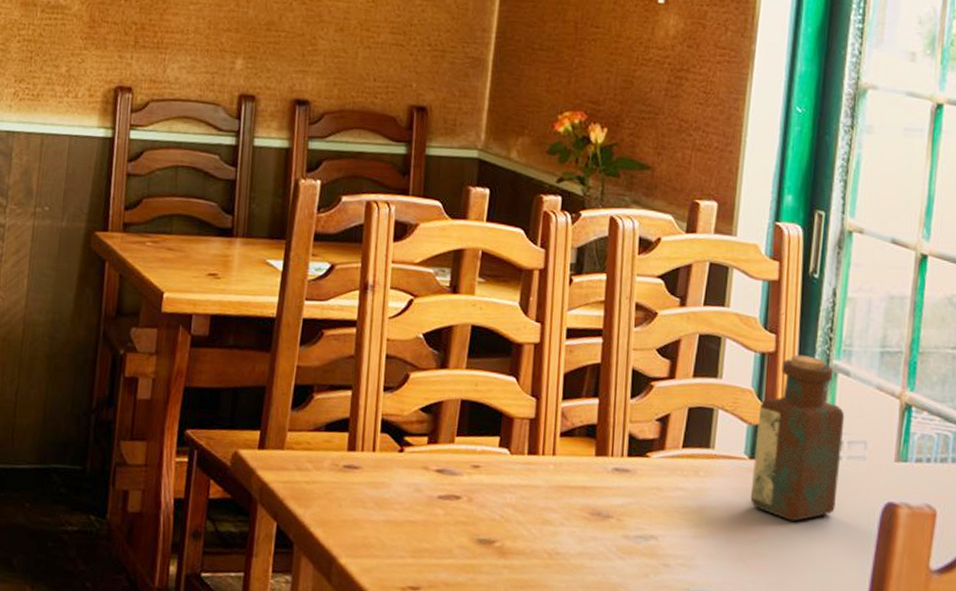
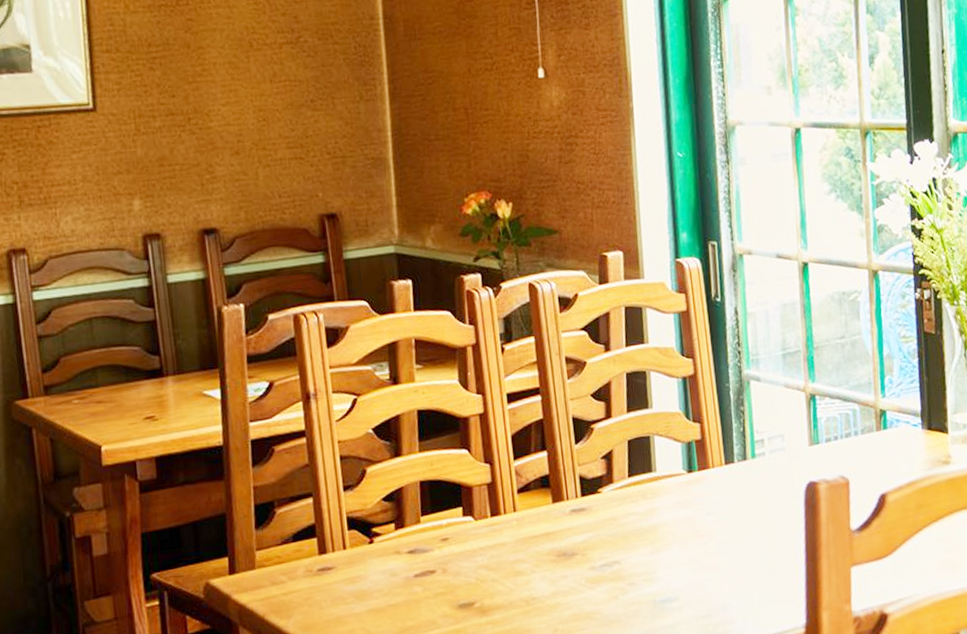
bottle: present [750,354,845,522] -> none [689,371,767,519]

